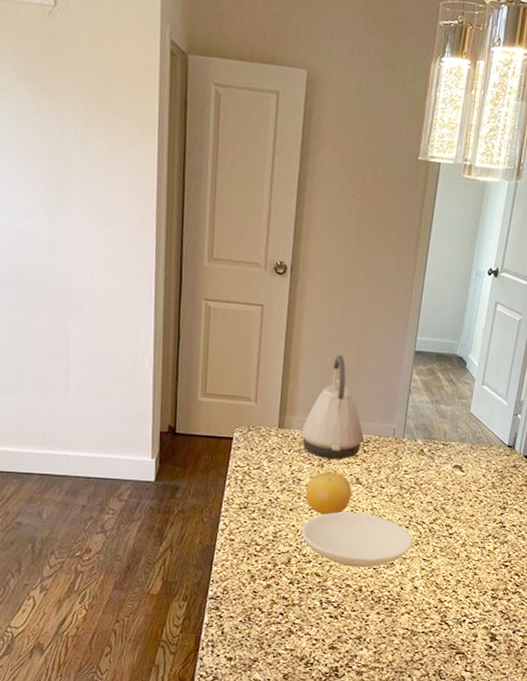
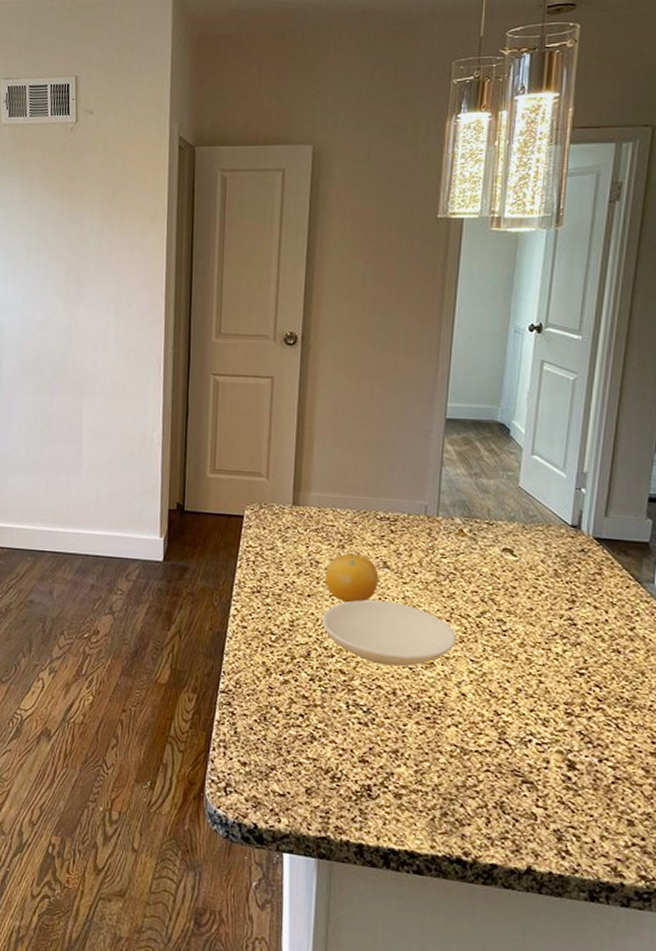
kettle: present [300,354,364,460] -> none [317,425,390,540]

